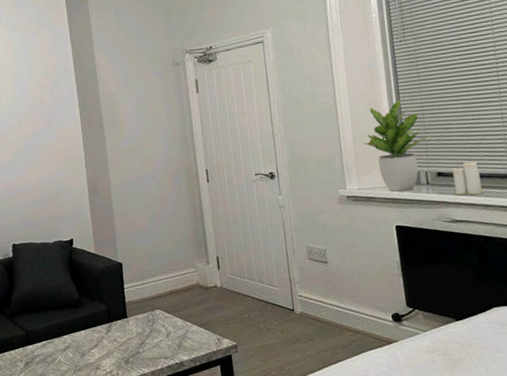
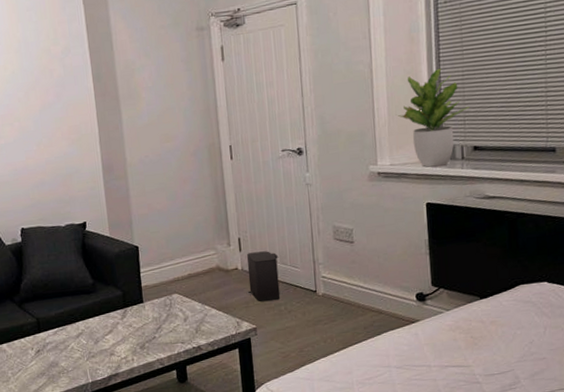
pedal bin: none [225,269,259,319] -> present [246,251,280,301]
candle: present [452,159,485,196] -> none [488,132,521,171]

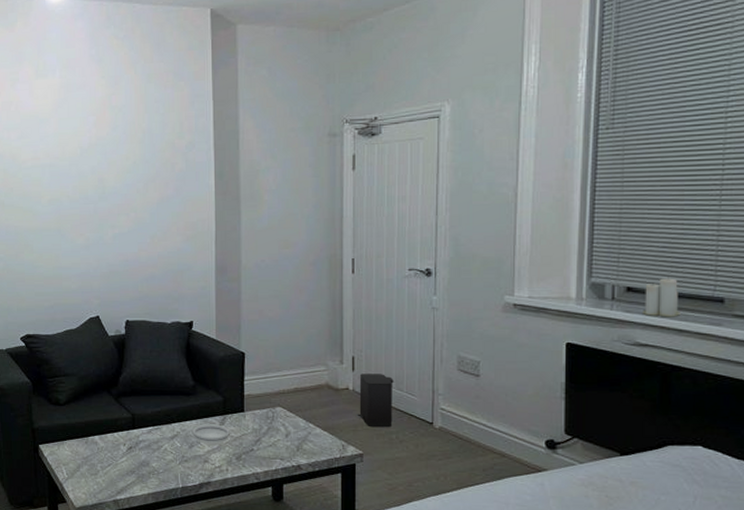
bowl: none [96,317,132,340] -> present [193,424,230,447]
potted plant: present [398,69,470,168] -> none [542,199,626,304]
candle: none [488,132,521,171] -> present [641,275,681,317]

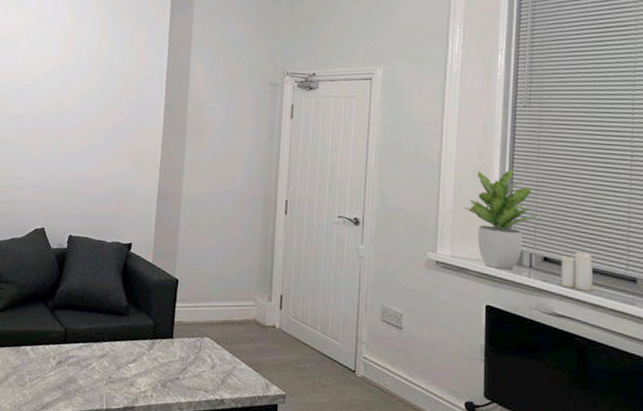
bowl: present [193,424,230,447] -> none [121,346,158,371]
pedal bin: present [355,374,394,427] -> none [280,313,319,370]
potted plant: none [542,199,626,304] -> present [464,170,543,270]

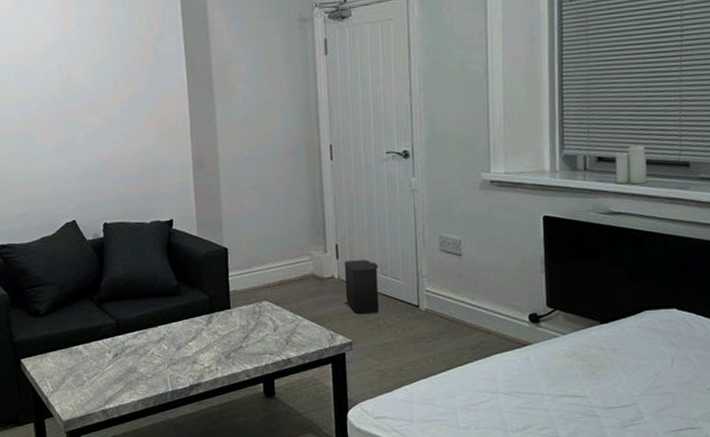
pedal bin: none [280,313,319,370] -> present [342,260,379,314]
potted plant: present [464,170,543,270] -> none [515,72,595,178]

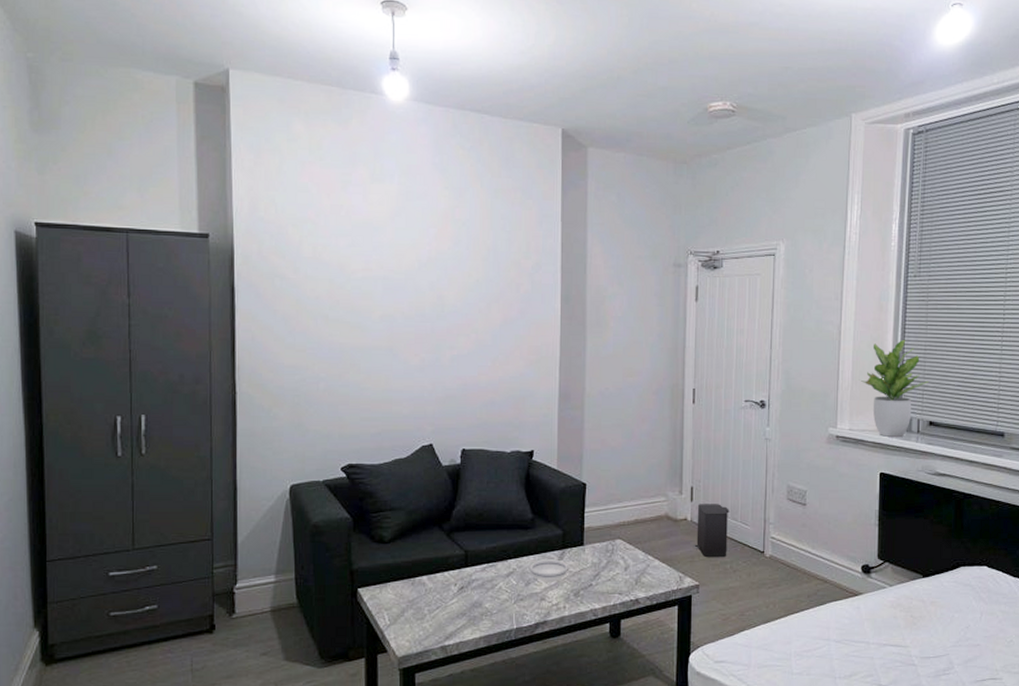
bowl: none [179,323,217,347] -> present [530,559,568,584]
potted plant: none [515,72,595,178] -> present [861,340,929,437]
candle: present [613,143,650,185] -> none [941,411,971,449]

